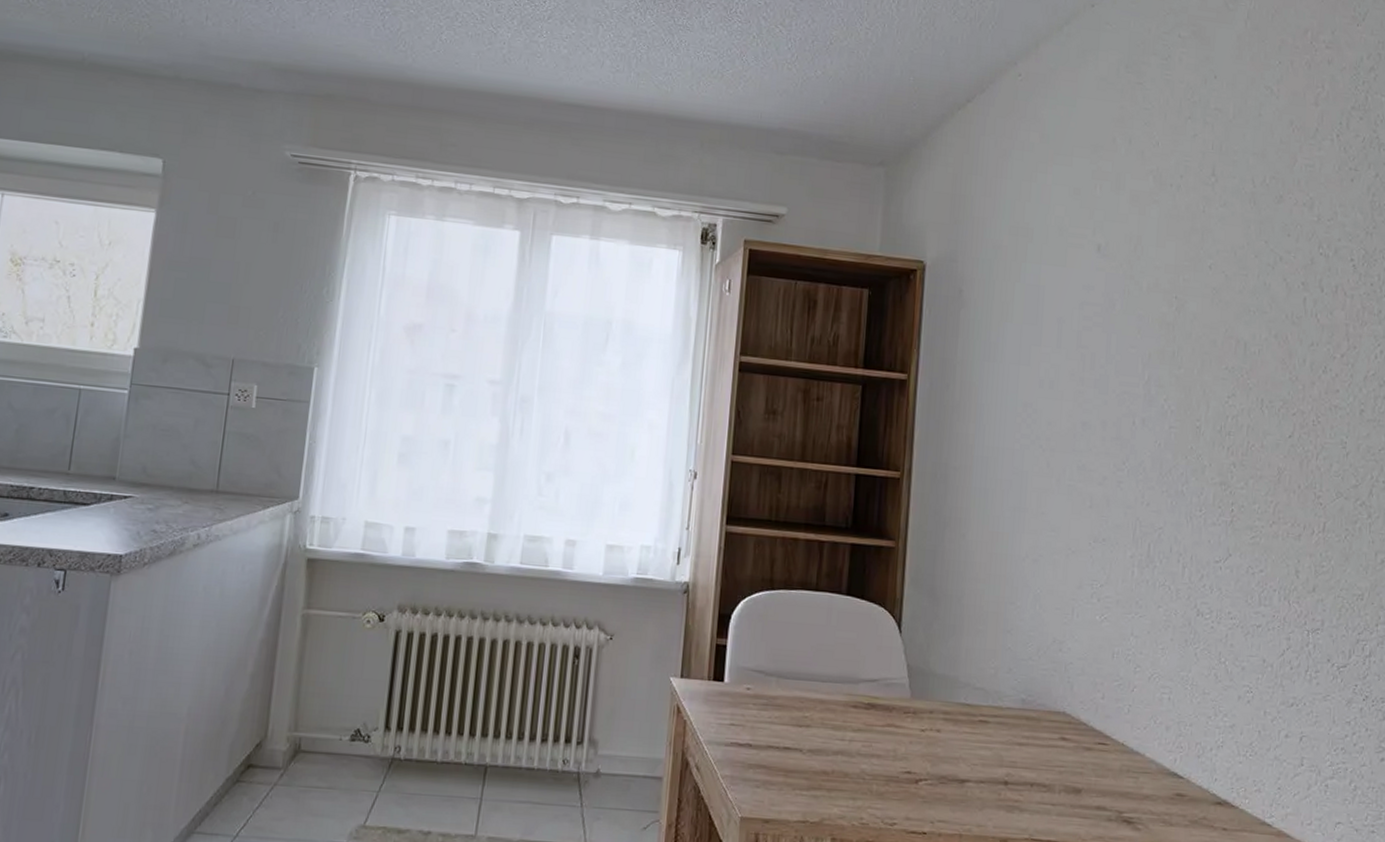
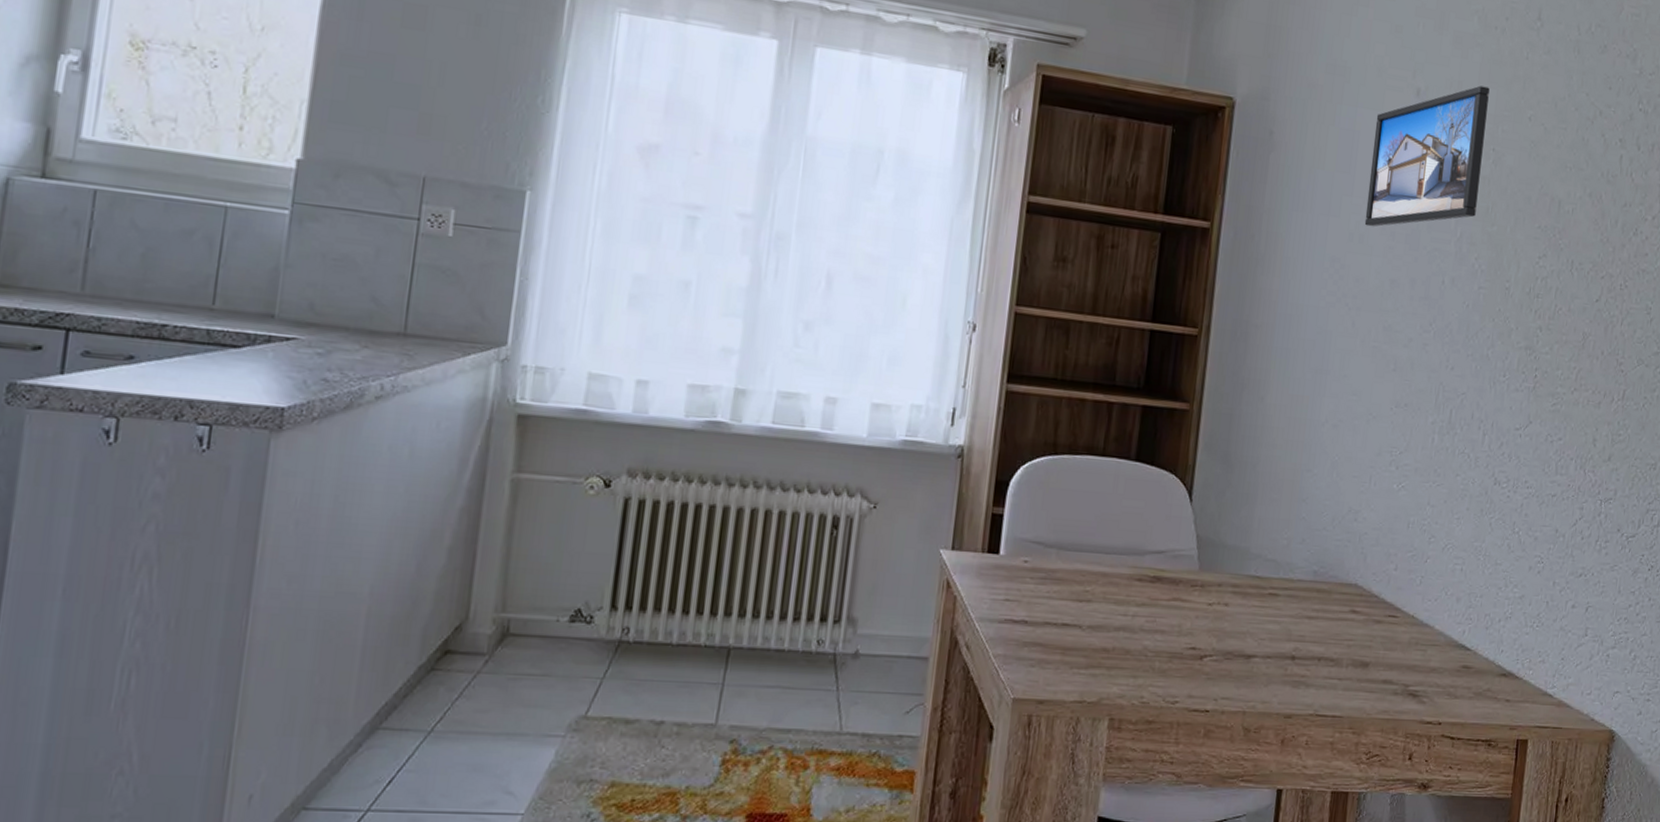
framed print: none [1054,239,1168,374] -> present [1364,85,1490,227]

